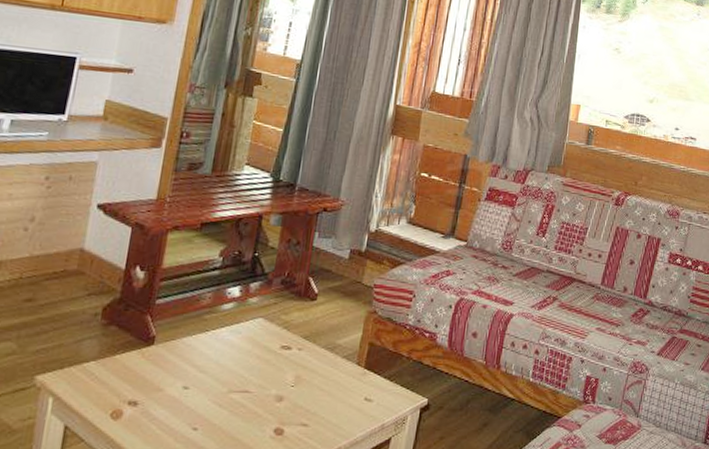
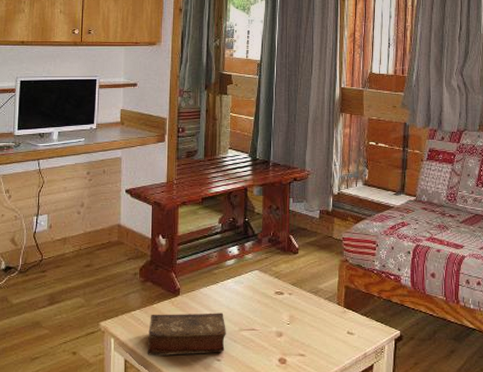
book: none [97,367,211,422] -> present [147,313,226,355]

